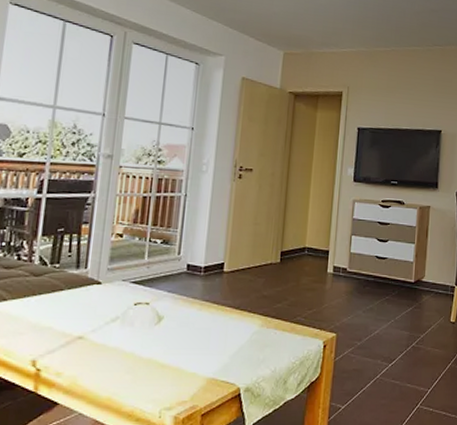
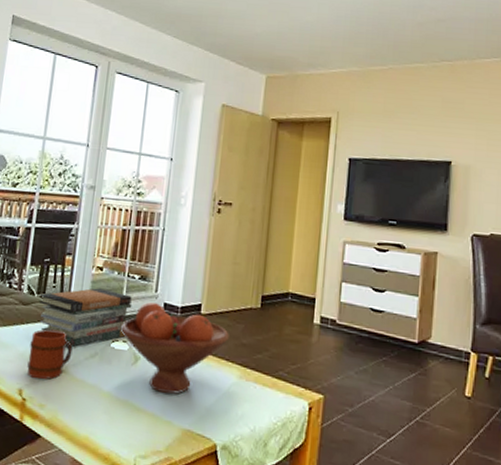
mug: none [41,298,92,349] -> present [27,329,73,380]
book stack: none [52,254,155,314] -> present [38,288,132,347]
fruit bowl: none [143,265,251,348] -> present [121,302,229,394]

